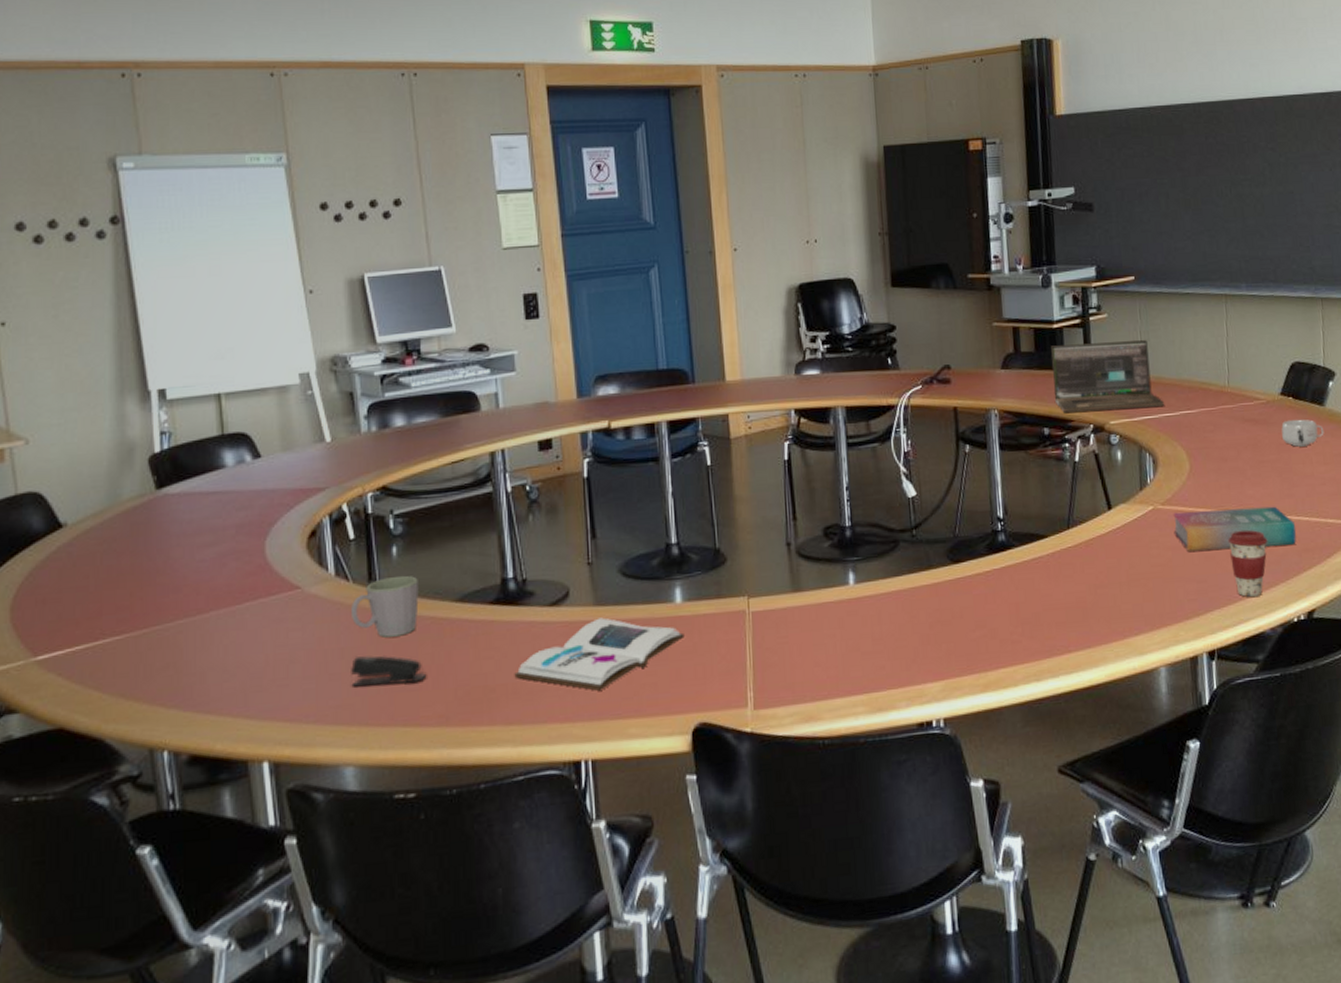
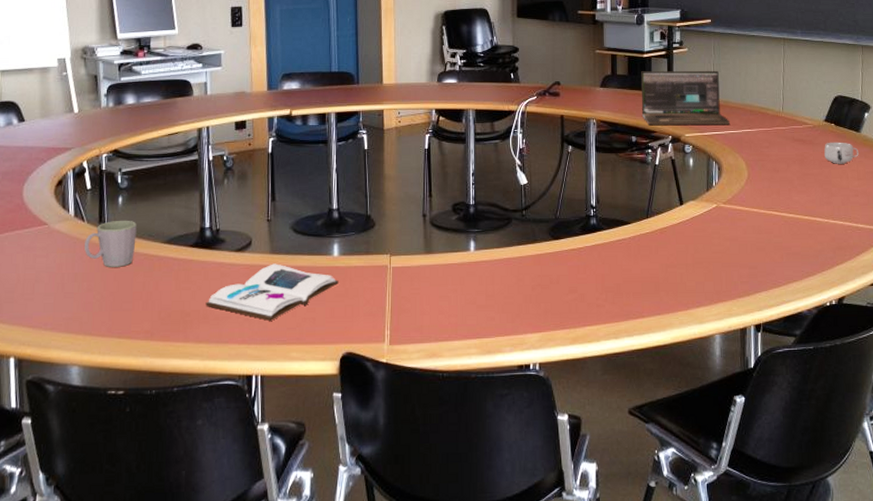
stapler: present [351,656,427,687] -> none [81,281,139,305]
book: present [1173,506,1296,551] -> none [732,210,832,244]
coffee cup: present [1227,529,1268,597] -> none [776,228,809,283]

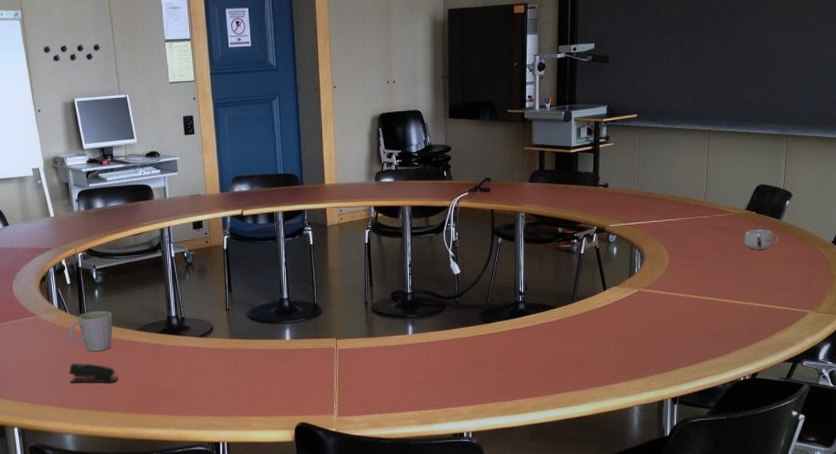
stapler: none [81,281,139,305] -> present [69,363,118,383]
book: present [205,263,339,321] -> none [176,347,291,396]
laptop: present [641,71,730,125] -> none [568,164,653,217]

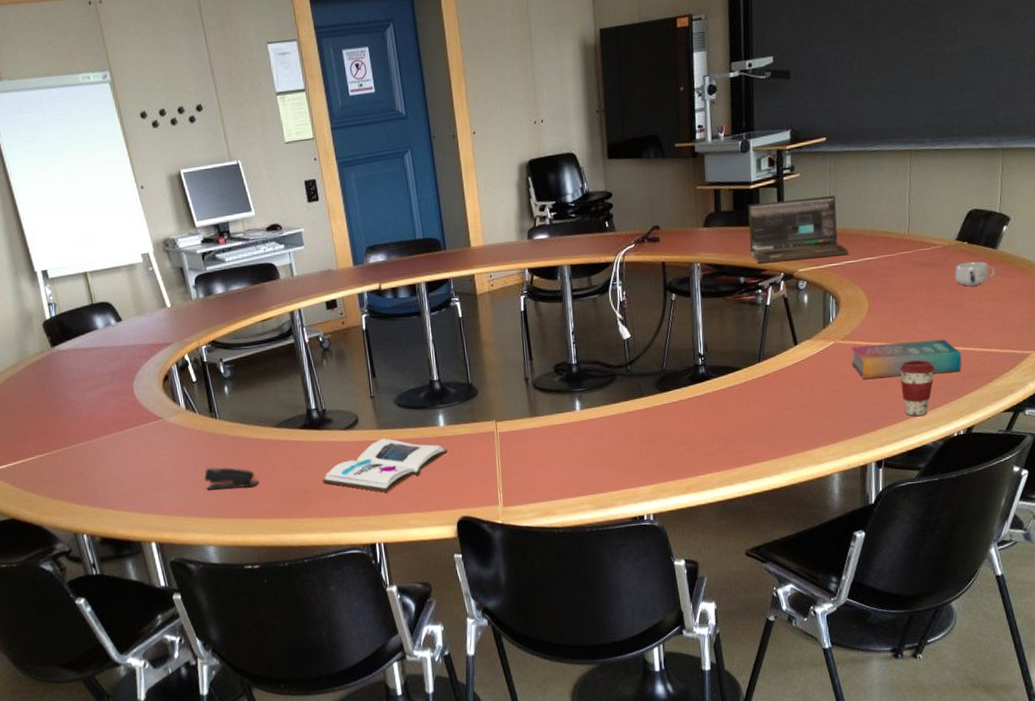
mug: present [69,310,113,351] -> none [199,408,248,454]
book: none [176,347,291,396] -> present [322,438,448,493]
laptop: none [568,164,653,217] -> present [748,196,848,263]
book: none [652,294,749,325] -> present [851,339,962,379]
coffee cup: none [694,310,726,360] -> present [899,359,936,416]

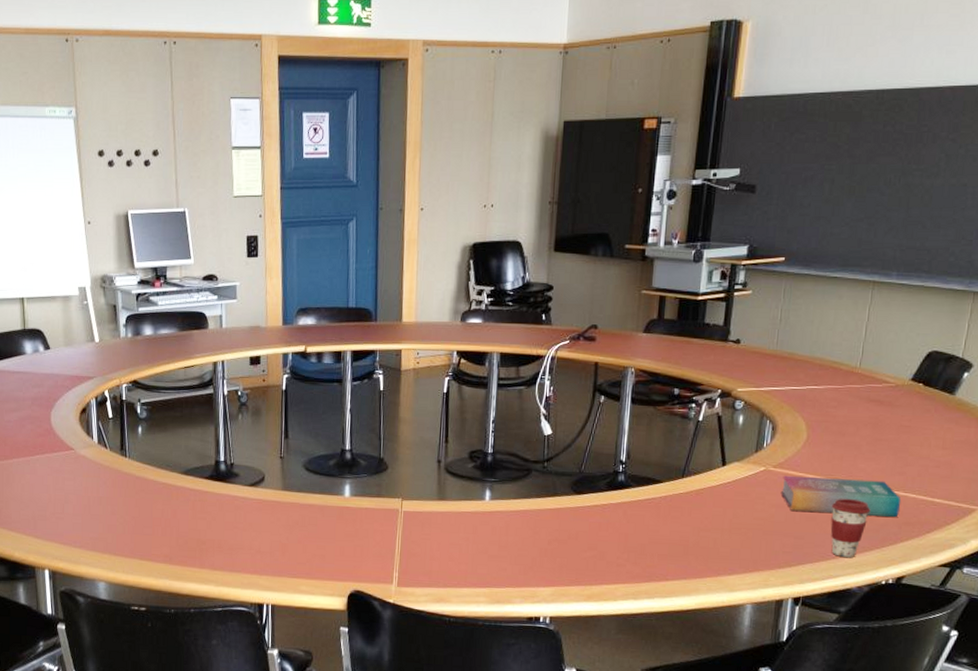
stapler: present [204,467,259,490] -> none [106,505,158,530]
book: present [322,438,448,493] -> none [220,500,349,555]
laptop: present [748,196,848,263] -> none [688,316,793,379]
mug: present [955,261,995,287] -> none [905,404,949,430]

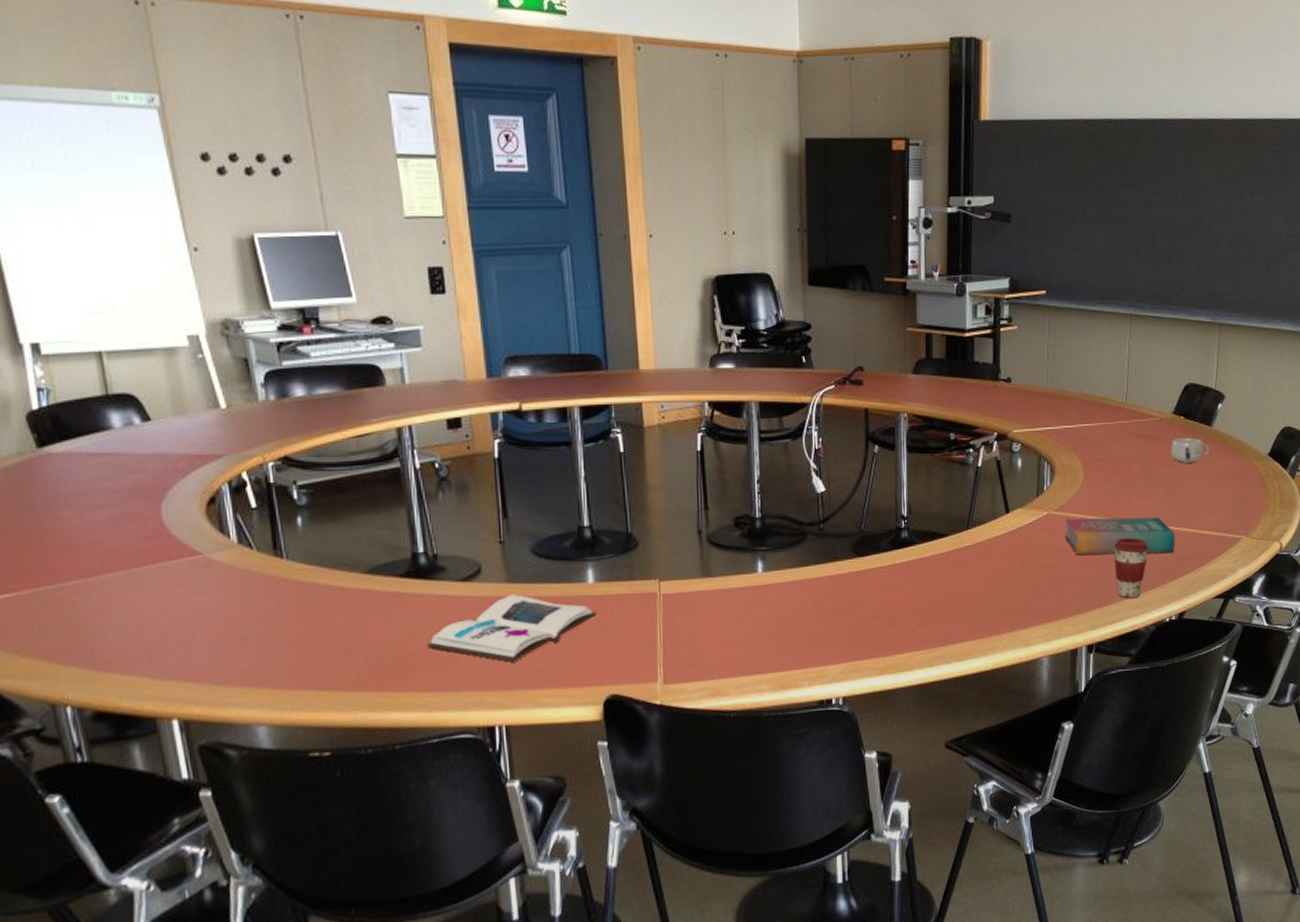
book: none [220,500,349,555] -> present [427,594,597,662]
mug: none [905,404,949,430] -> present [1171,437,1209,463]

